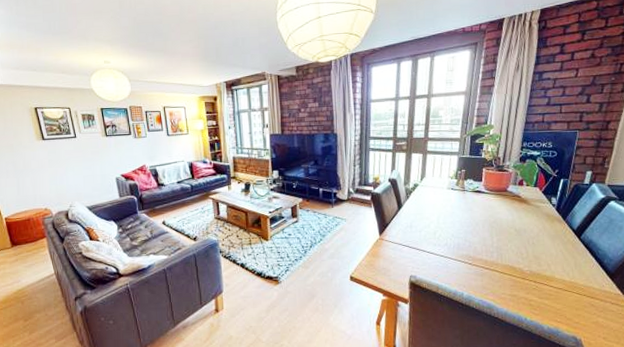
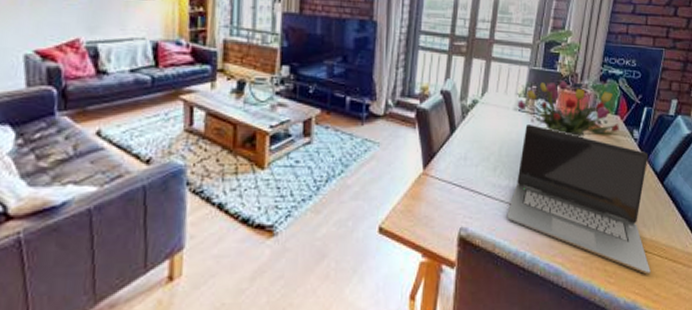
laptop: none [446,199,571,308] -> present [507,125,651,275]
flower arrangement: none [450,163,539,206] -> present [517,80,619,138]

